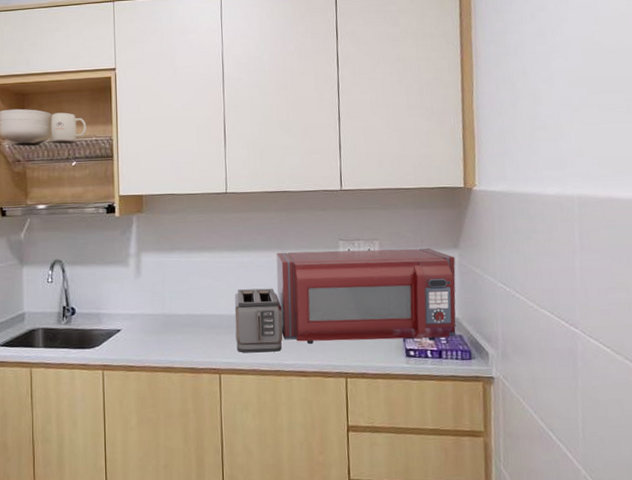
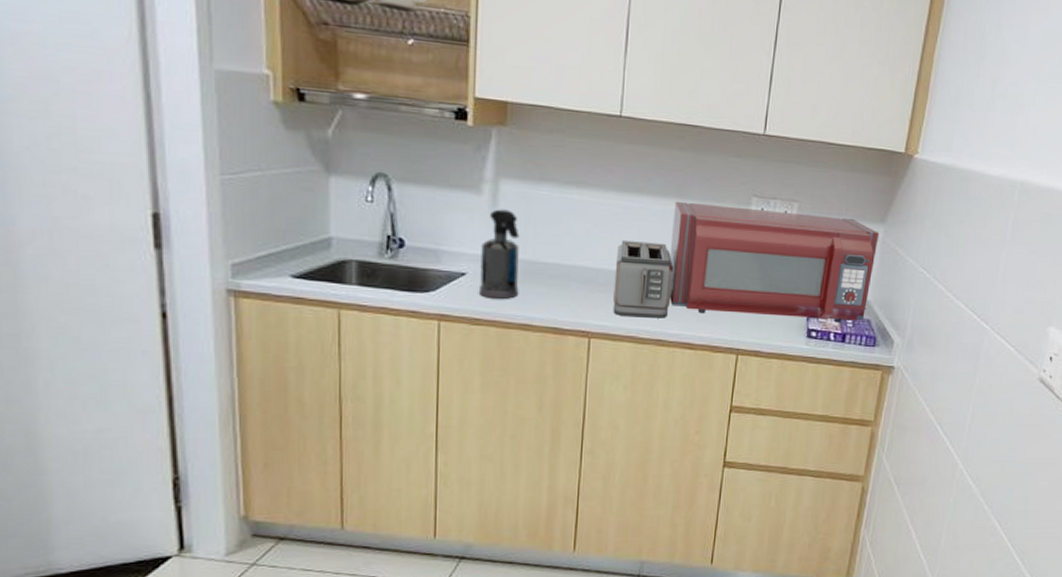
spray bottle: none [131,276,161,348] -> present [480,209,520,299]

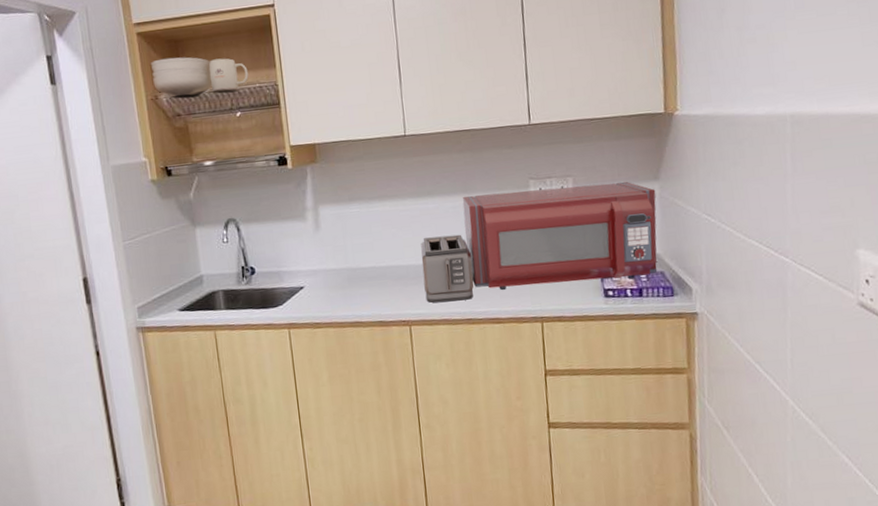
spray bottle: present [480,209,520,299] -> none [312,229,347,305]

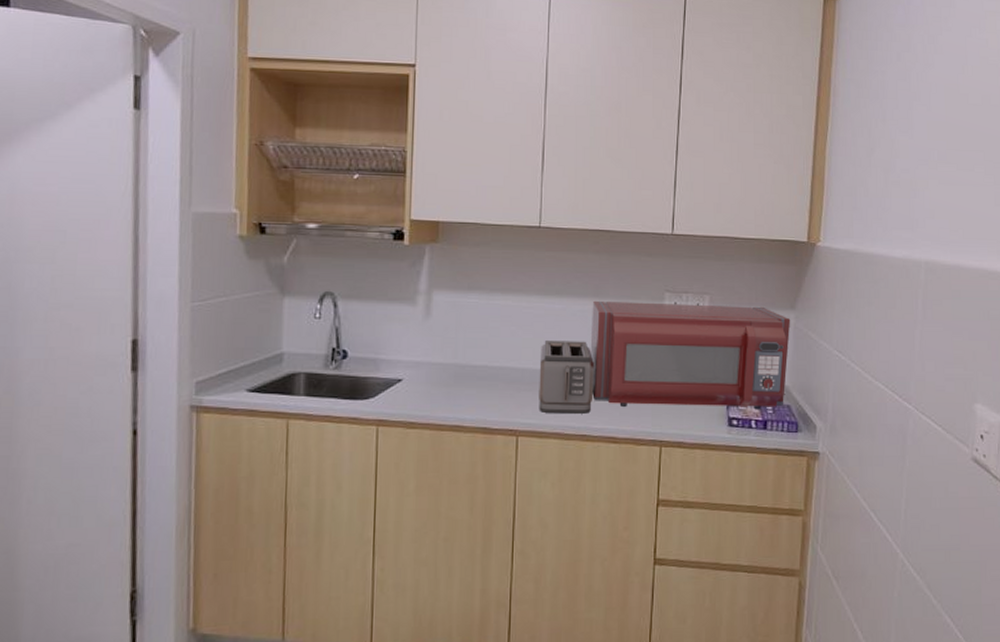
bowl: present [150,57,212,99] -> none [260,101,333,150]
mug: present [208,58,249,94] -> none [328,112,374,152]

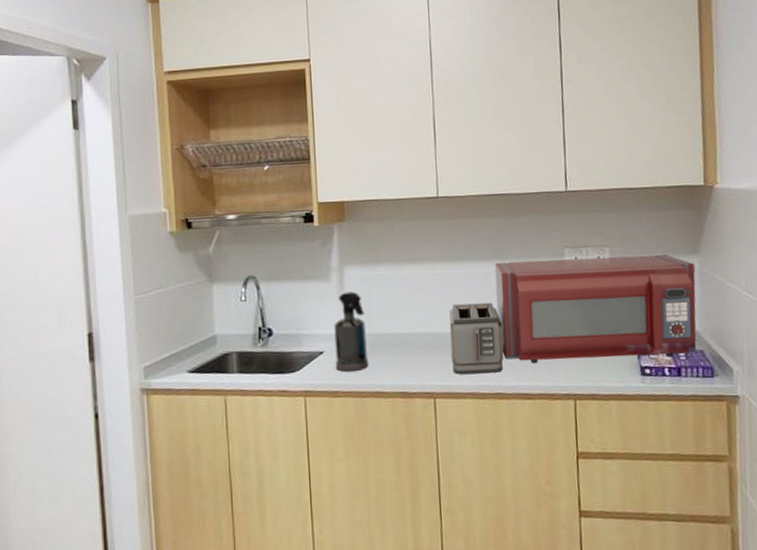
spray bottle: none [415,318,451,402] -> present [334,291,369,372]

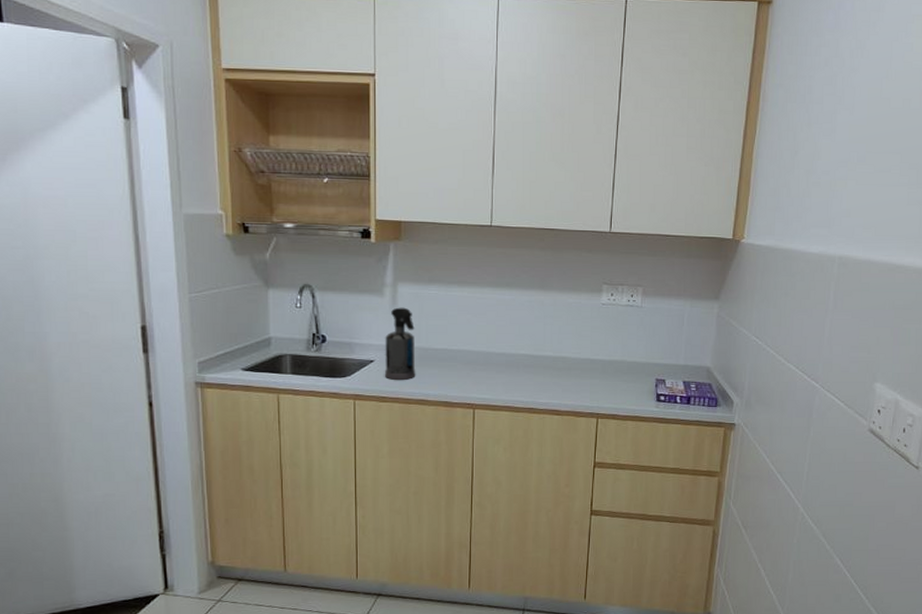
toaster: present [449,302,504,375] -> none [492,327,540,390]
microwave: present [494,255,697,364] -> none [536,292,715,388]

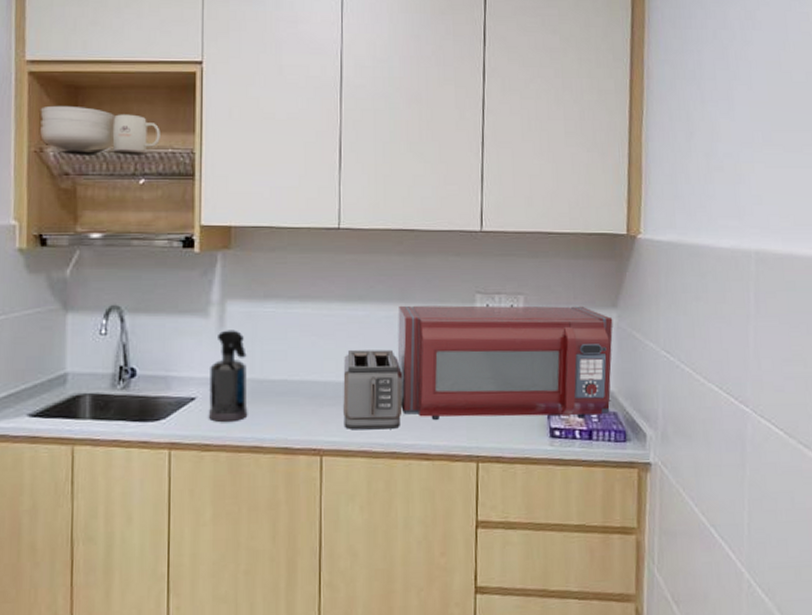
bowl: none [237,110,302,156] -> present [39,105,116,155]
mug: none [299,120,340,157] -> present [112,114,160,155]
toaster: none [492,327,540,390] -> present [343,349,403,430]
microwave: none [536,292,715,388] -> present [397,305,613,421]

